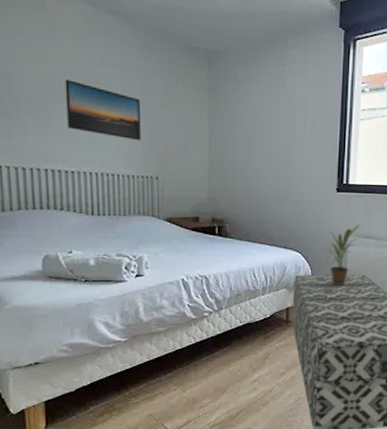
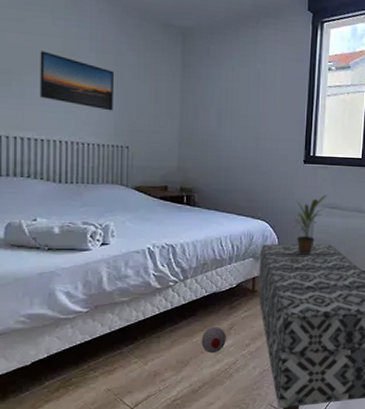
ball: none [237,355,262,382] -> present [201,326,226,354]

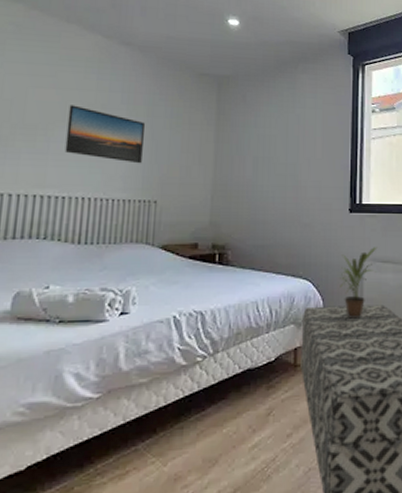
ball: present [201,326,226,354] -> none [233,411,263,448]

